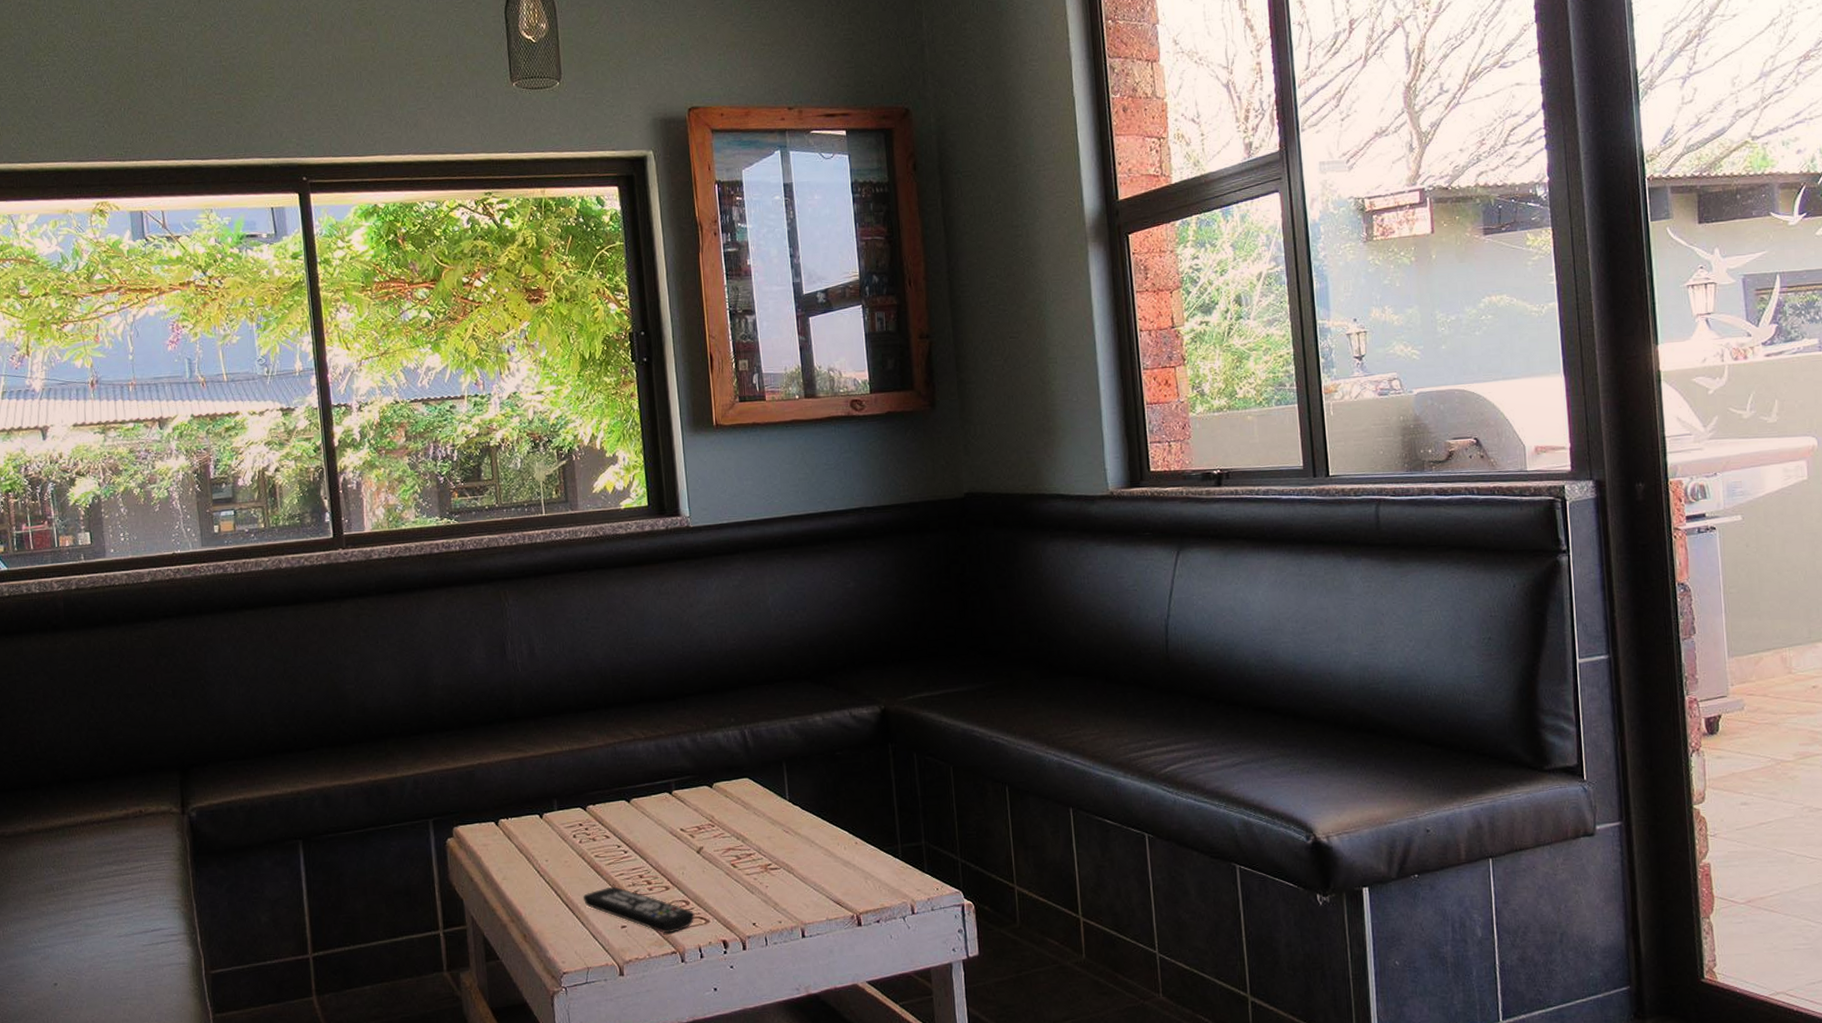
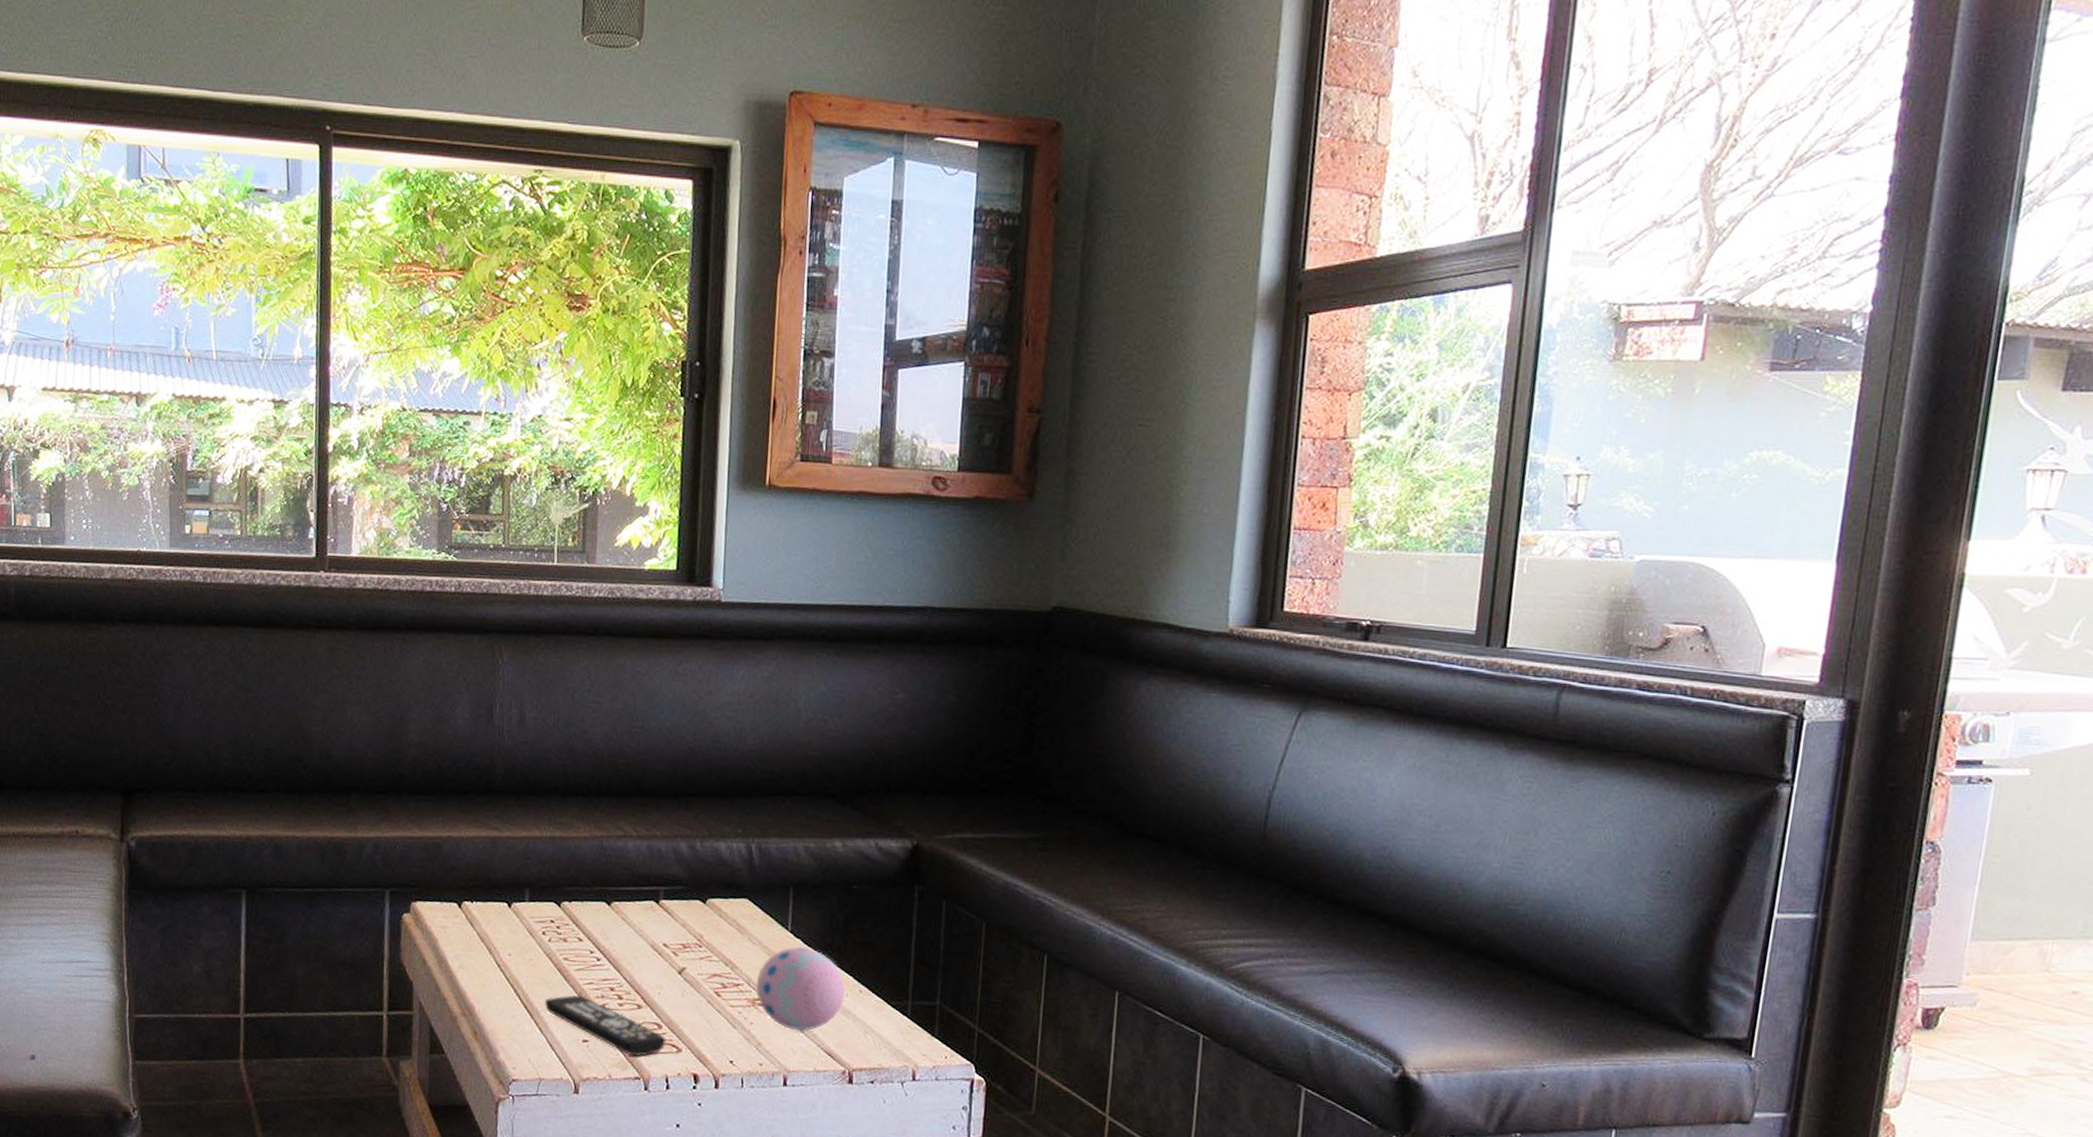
decorative egg: none [765,812,844,887] -> present [756,946,845,1031]

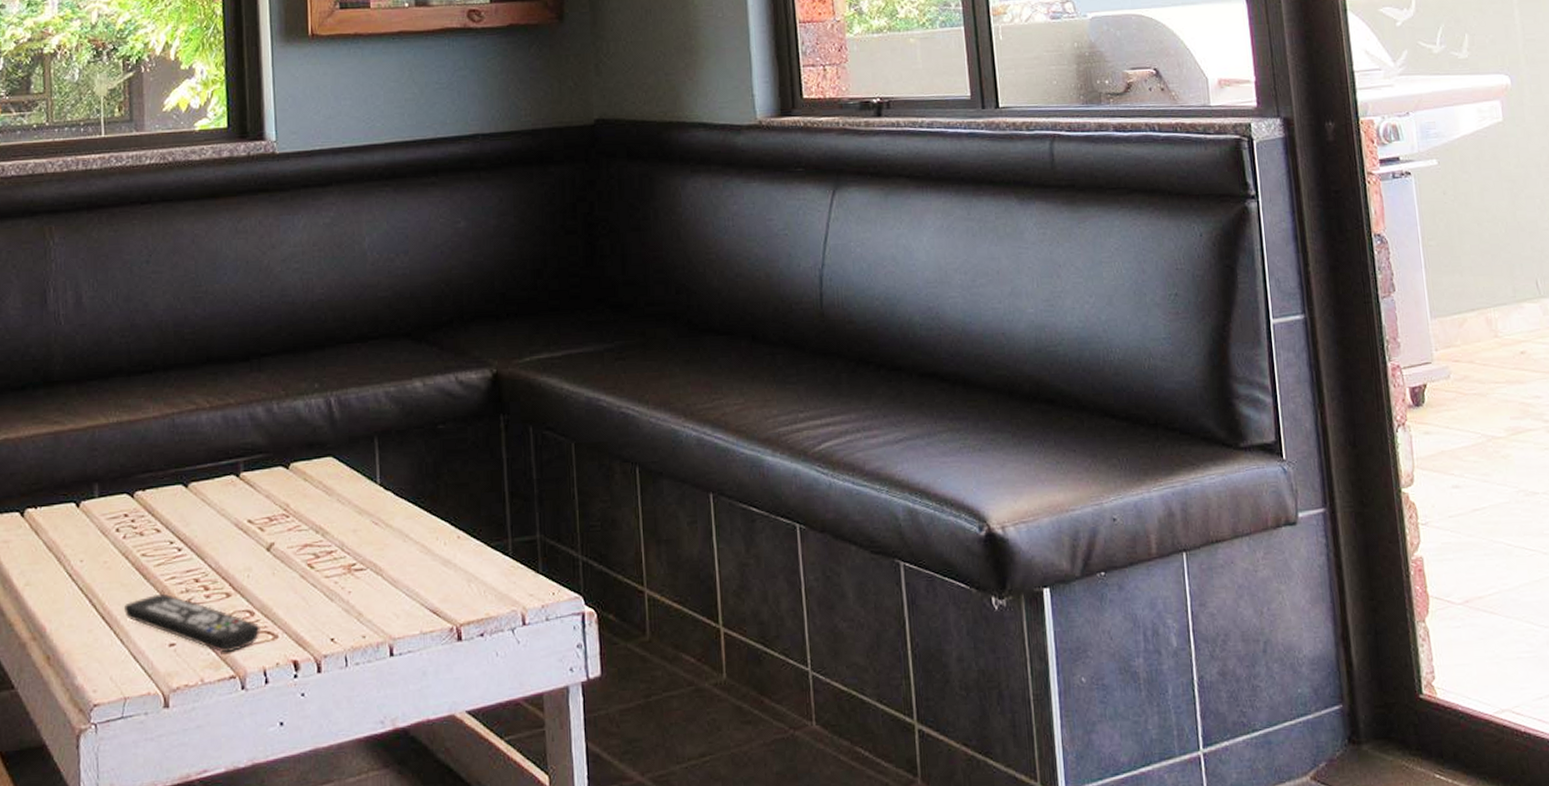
decorative egg: present [756,946,845,1031] -> none [350,499,444,592]

